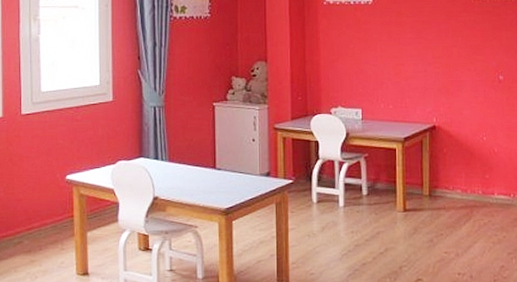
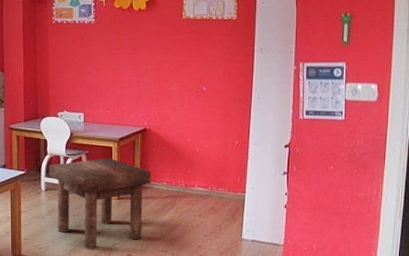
stool: none [321,162,443,273] -> present [49,158,151,249]

